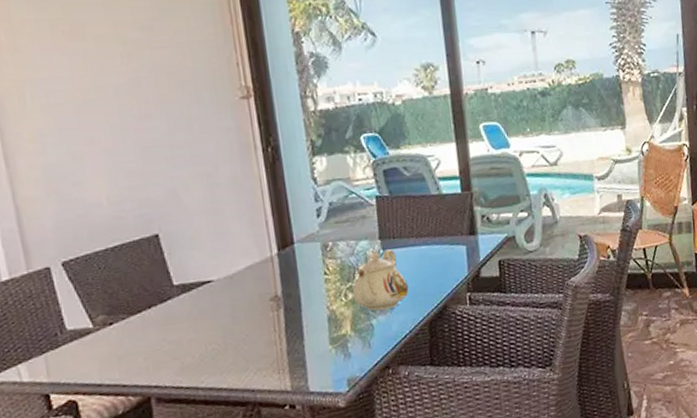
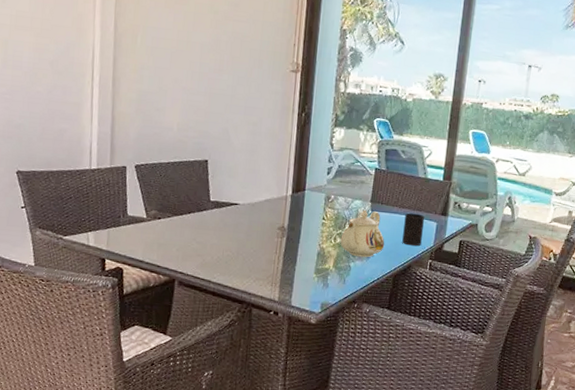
cup: none [425,239,453,282] -> present [402,213,425,246]

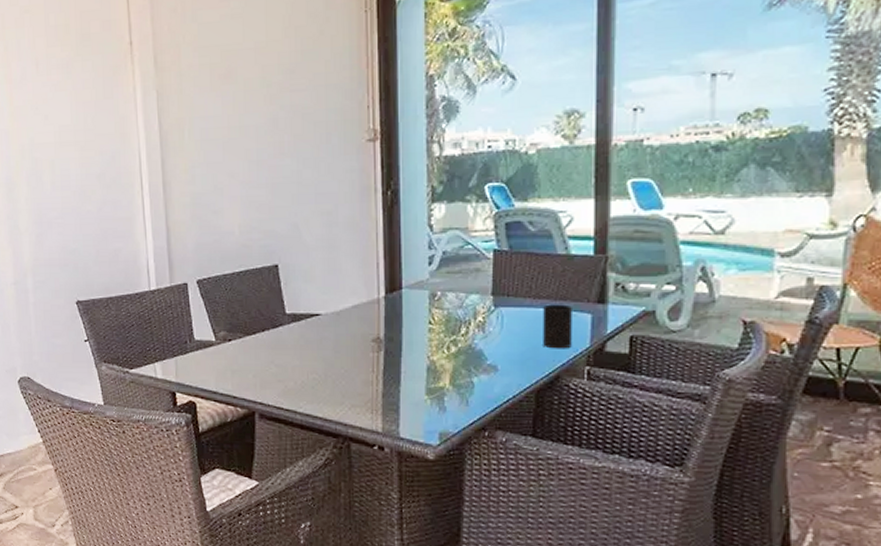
teapot: present [340,210,385,258] -> none [456,307,518,370]

